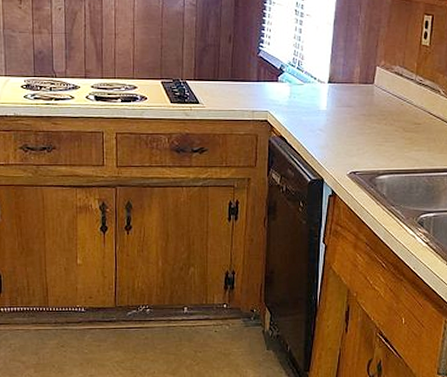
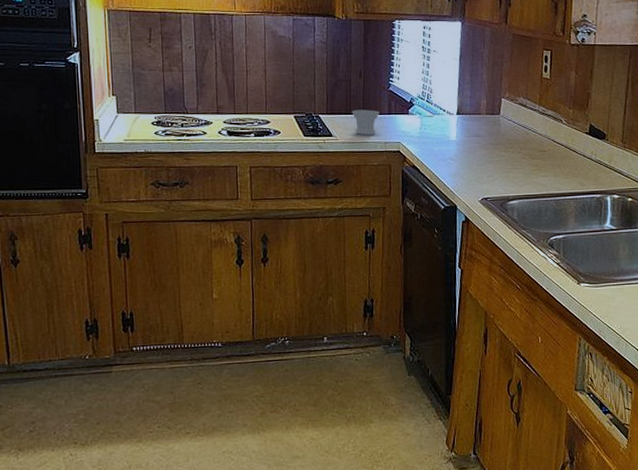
cup: none [219,76,248,102] -> present [351,109,379,135]

